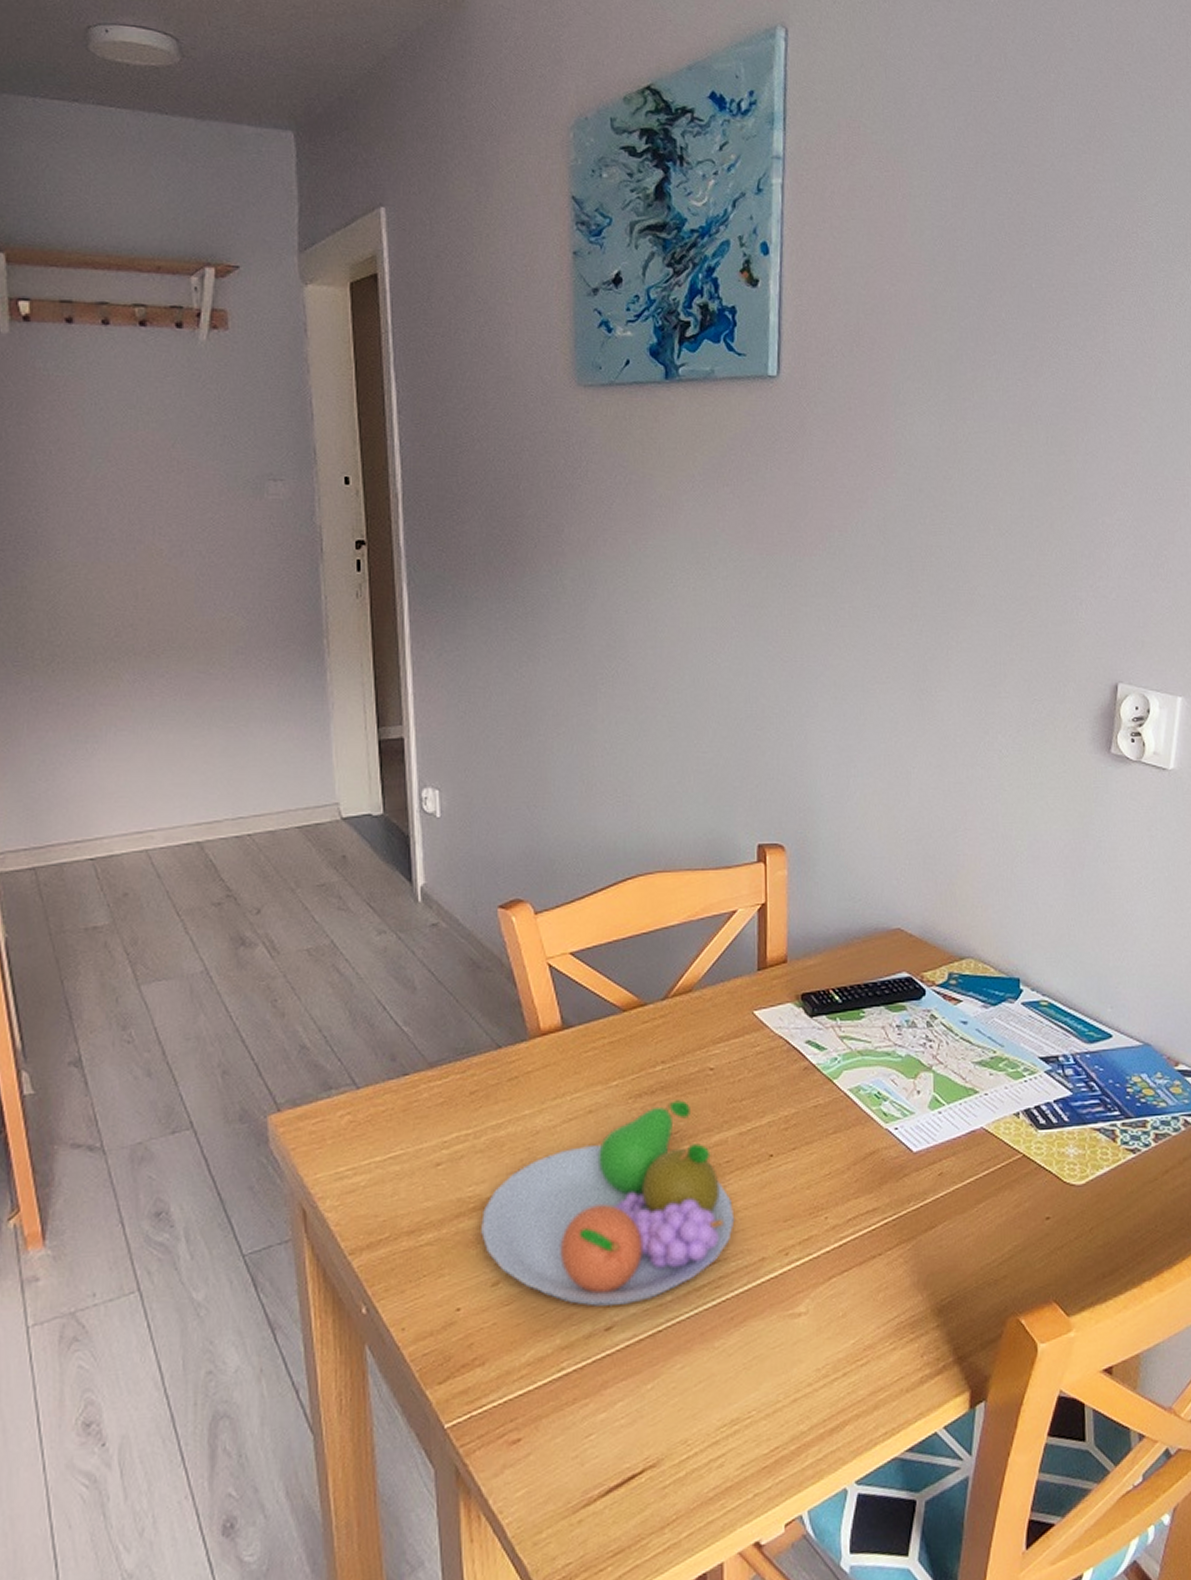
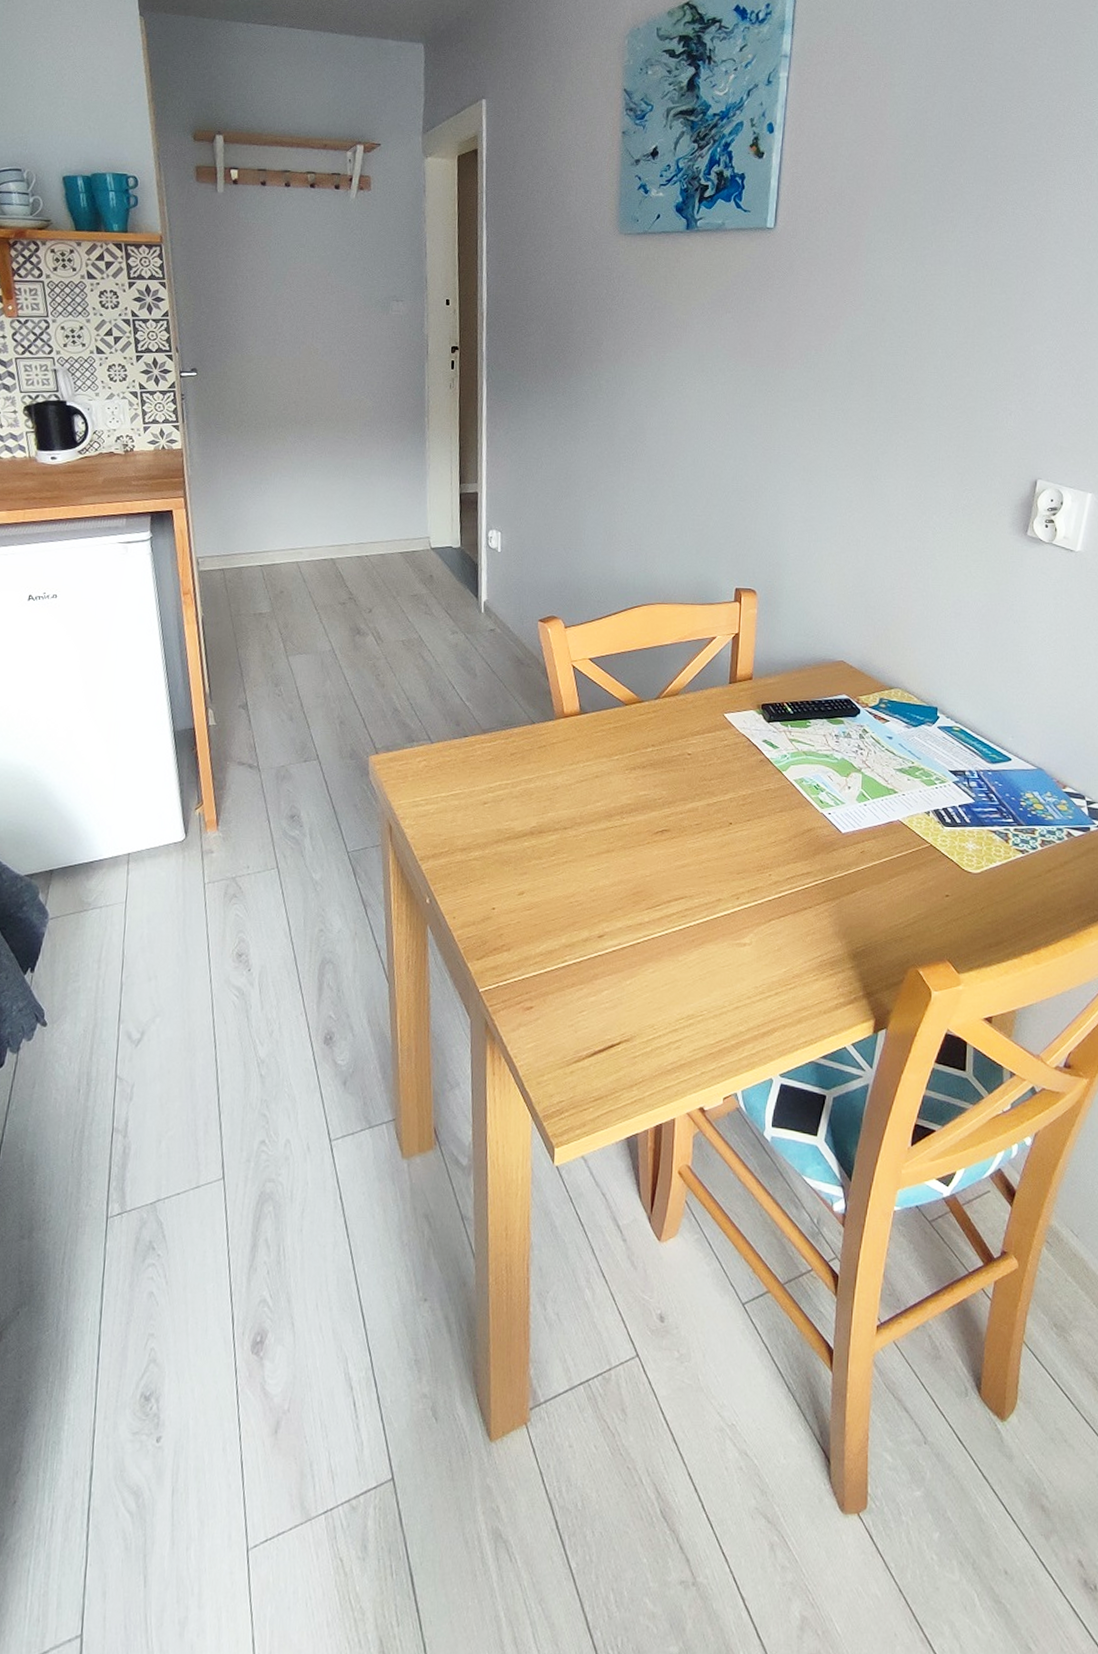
fruit bowl: present [481,1100,735,1307] -> none [513,774,700,921]

